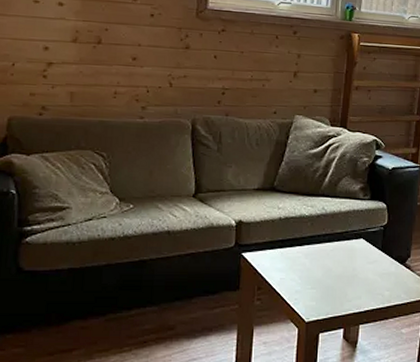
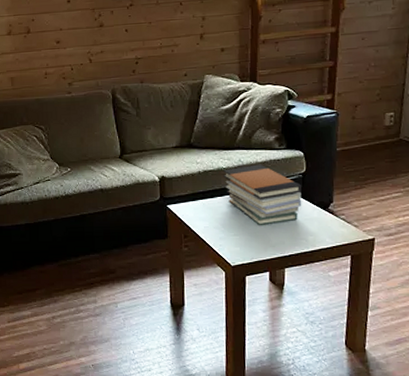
book stack: none [305,213,382,278] -> present [223,164,302,225]

